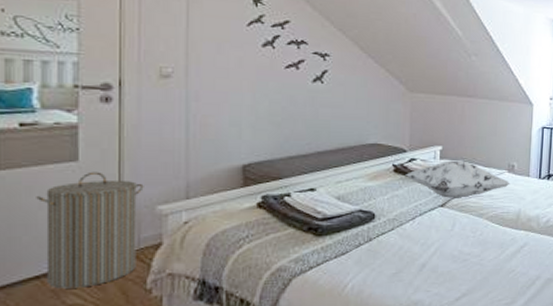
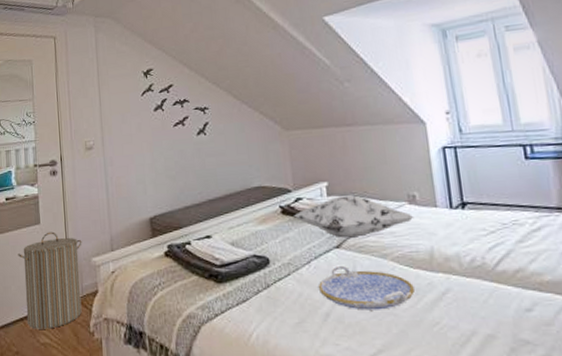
serving tray: none [418,222,500,261] -> present [318,265,414,310]

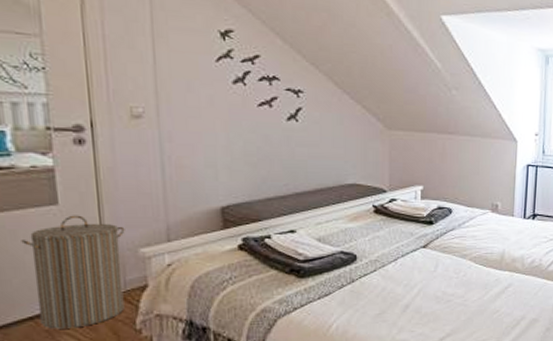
decorative pillow: present [293,195,415,239] -> none [385,200,494,239]
serving tray: present [318,265,414,310] -> none [401,263,484,302]

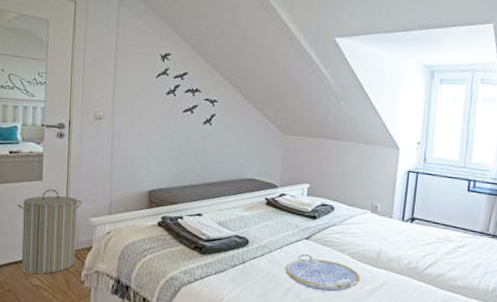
serving tray: none [401,263,484,302] -> present [285,253,360,292]

